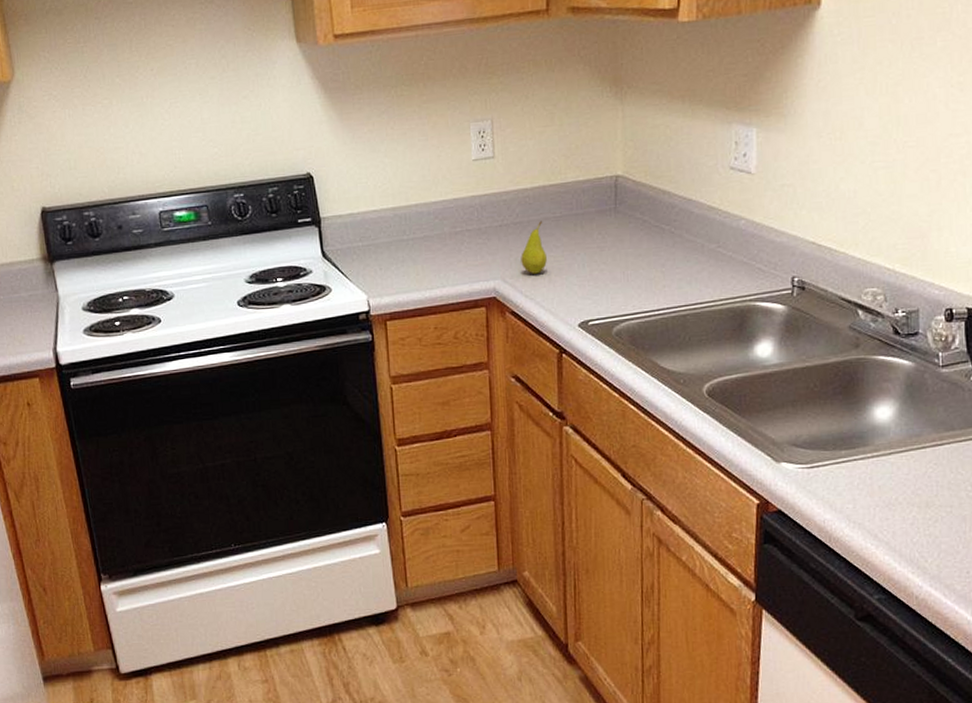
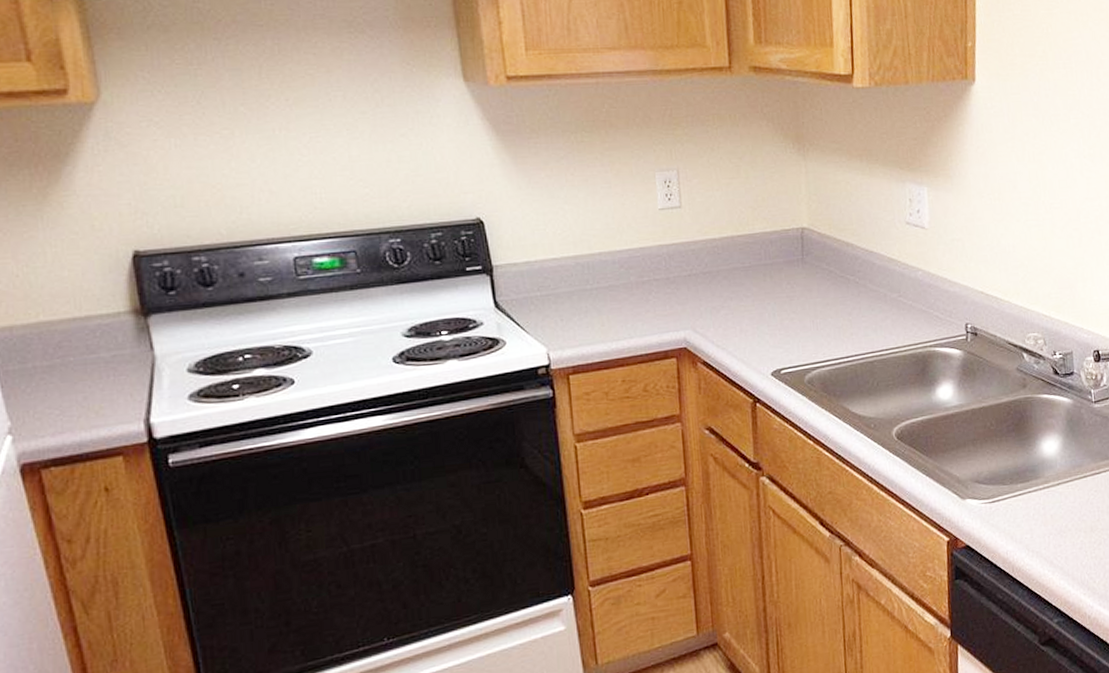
fruit: present [521,221,547,274] -> none [711,271,738,324]

